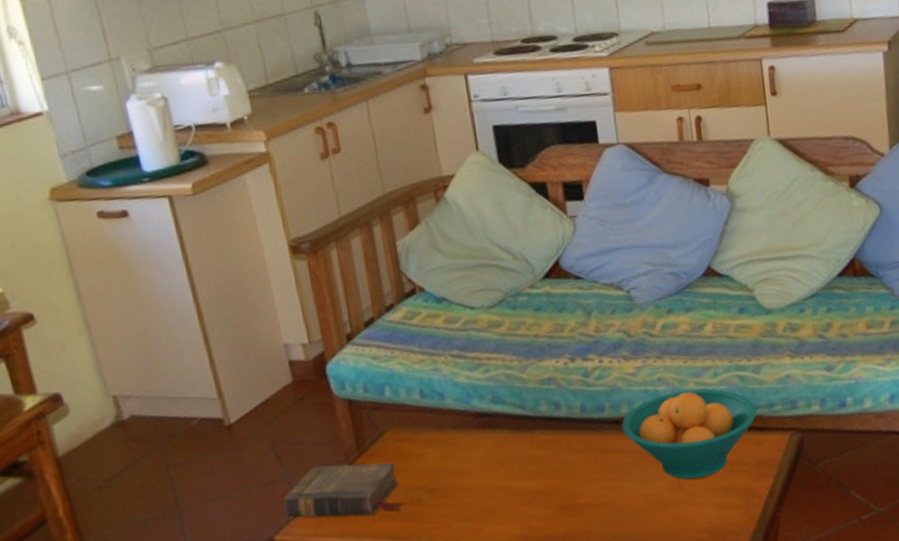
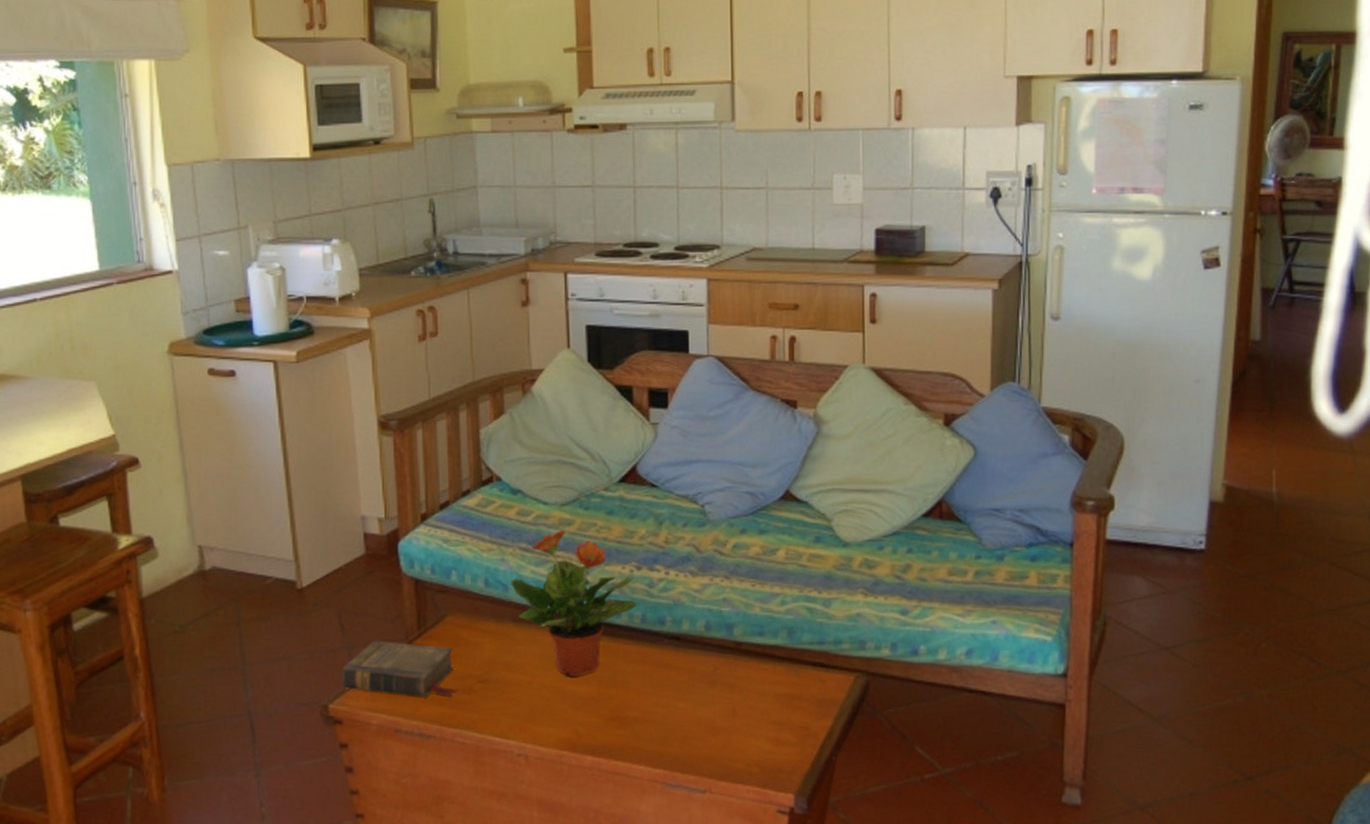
potted plant: none [445,331,575,474] -> present [510,529,637,677]
fruit bowl: present [622,389,757,480] -> none [681,615,823,709]

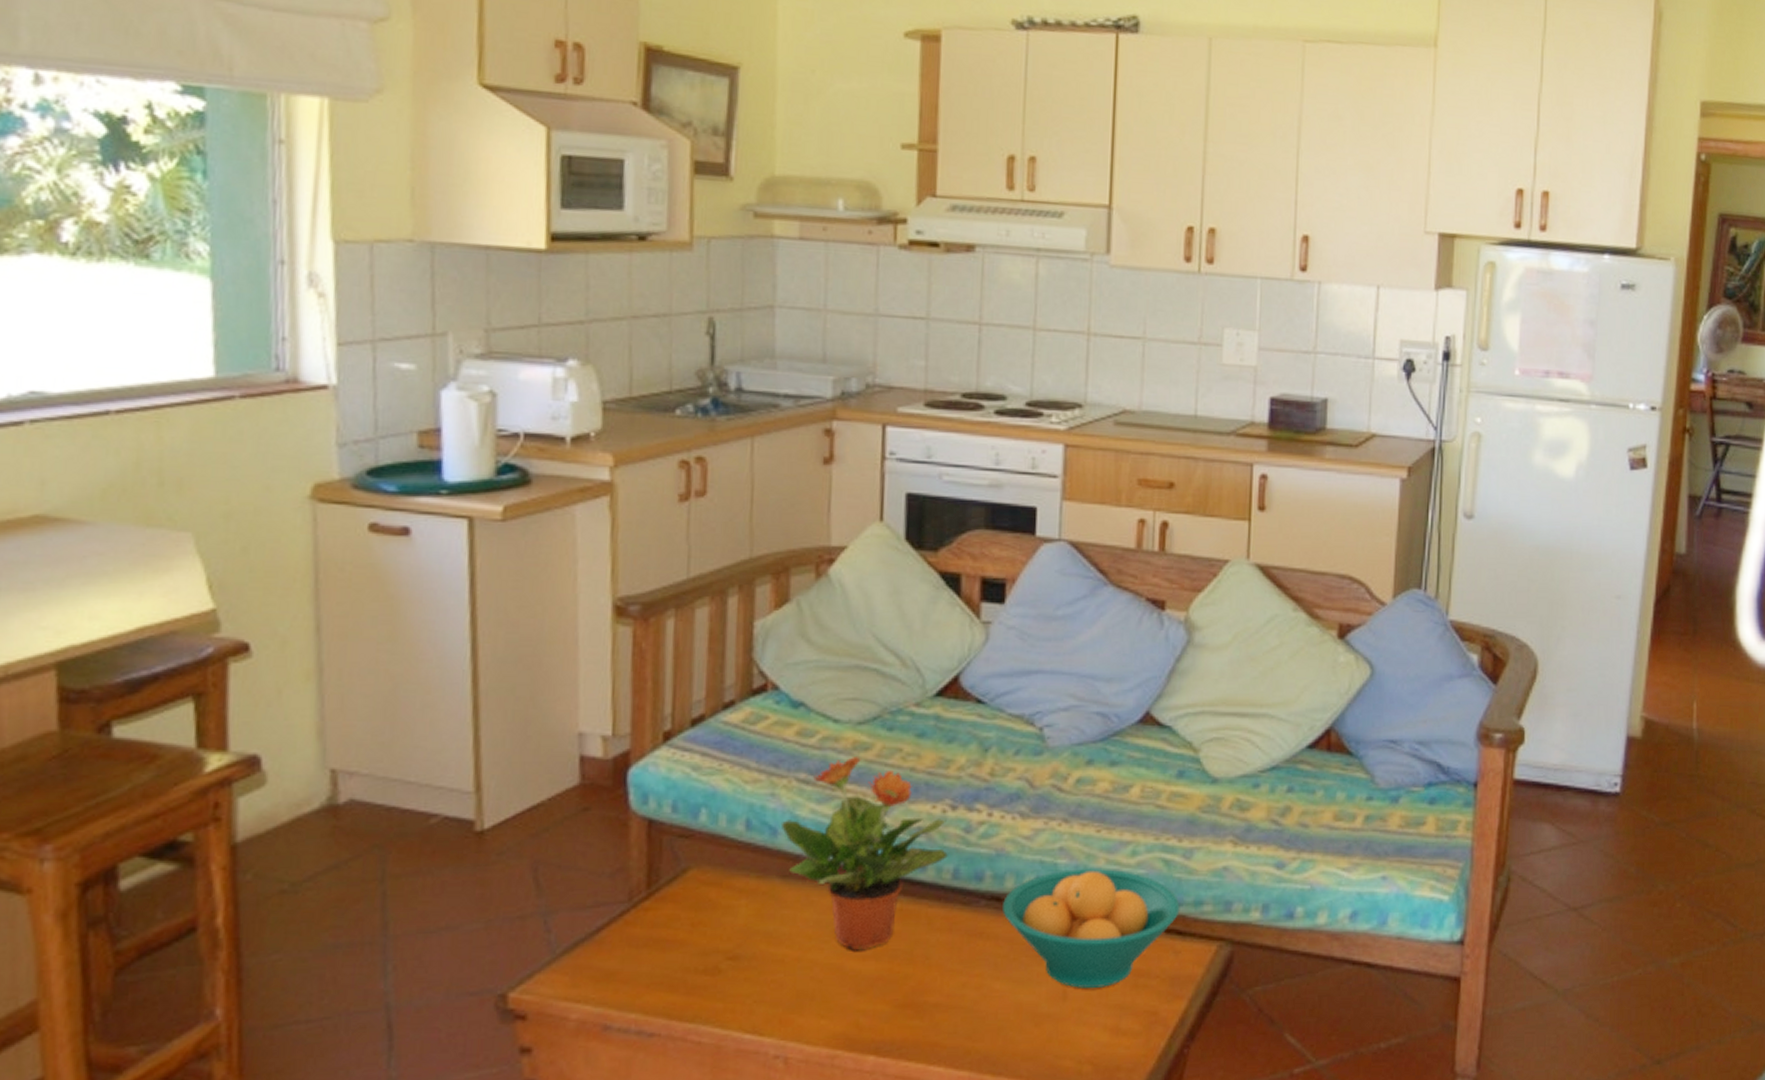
book: present [341,640,459,697] -> none [529,902,698,981]
fruit bowl: none [681,615,823,709] -> present [1003,869,1180,989]

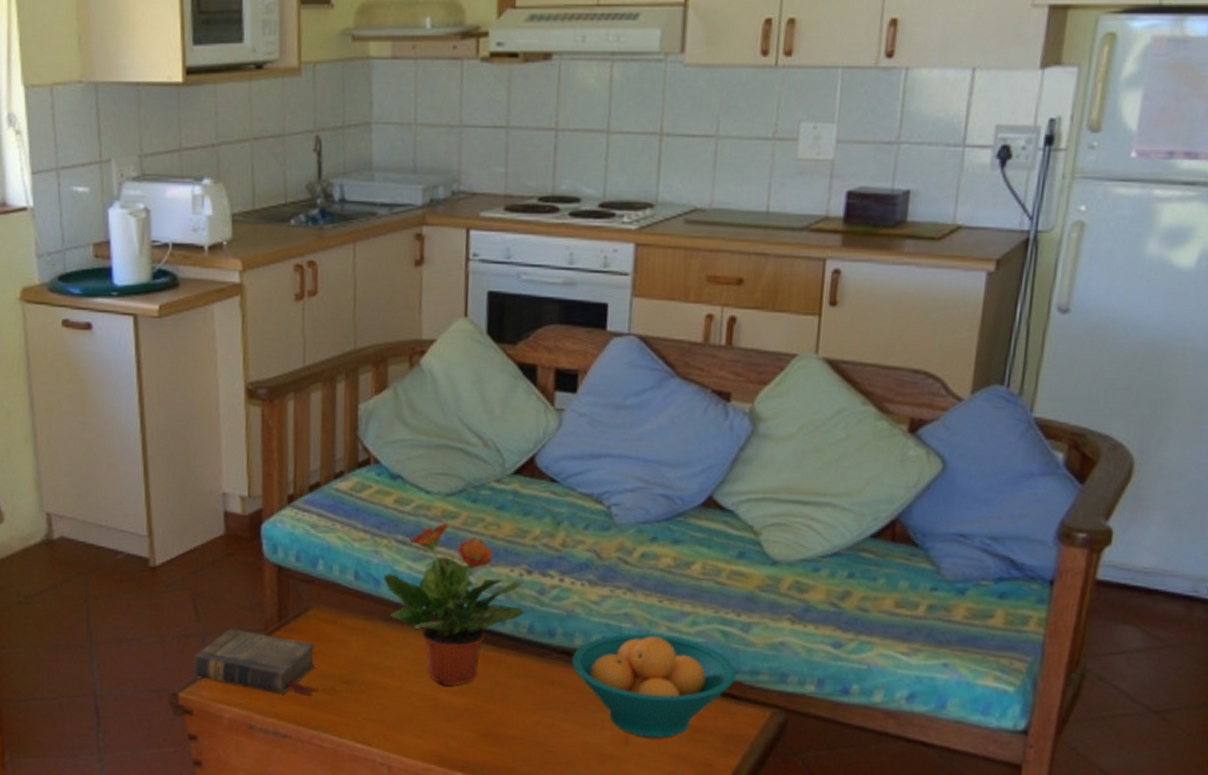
book: none [529,902,698,981] -> present [193,628,319,696]

